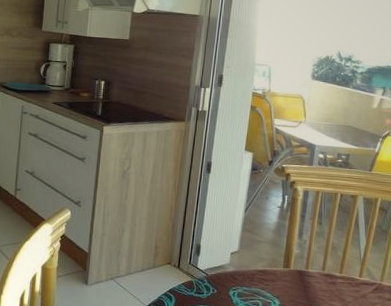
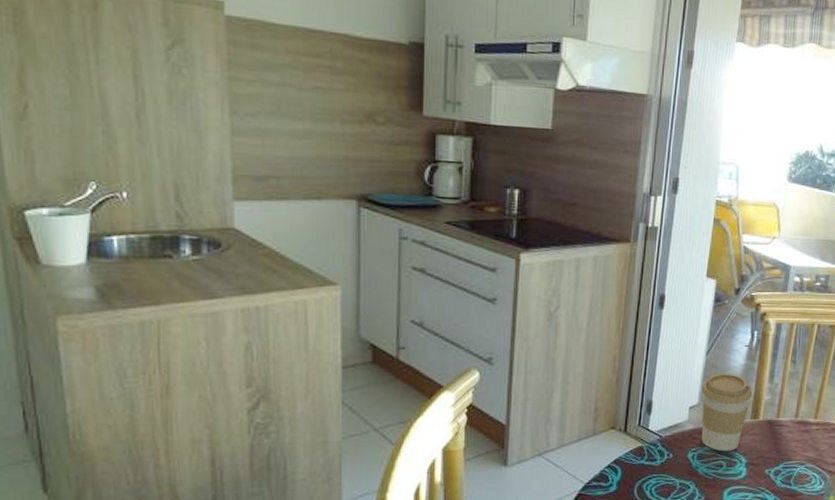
coffee cup: none [240,228,284,293] -> present [701,374,753,452]

